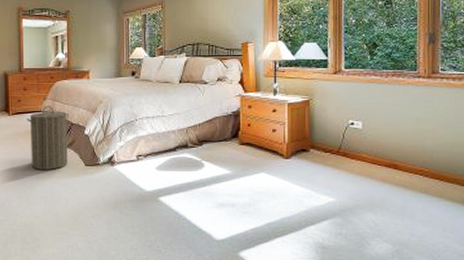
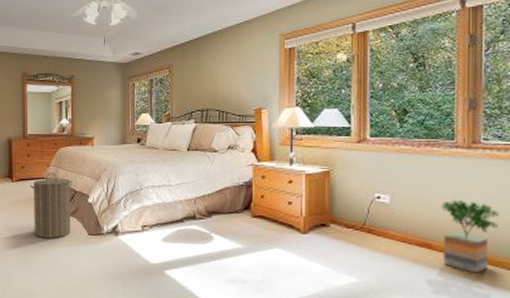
potted tree: none [404,124,456,190] -> present [439,199,501,273]

